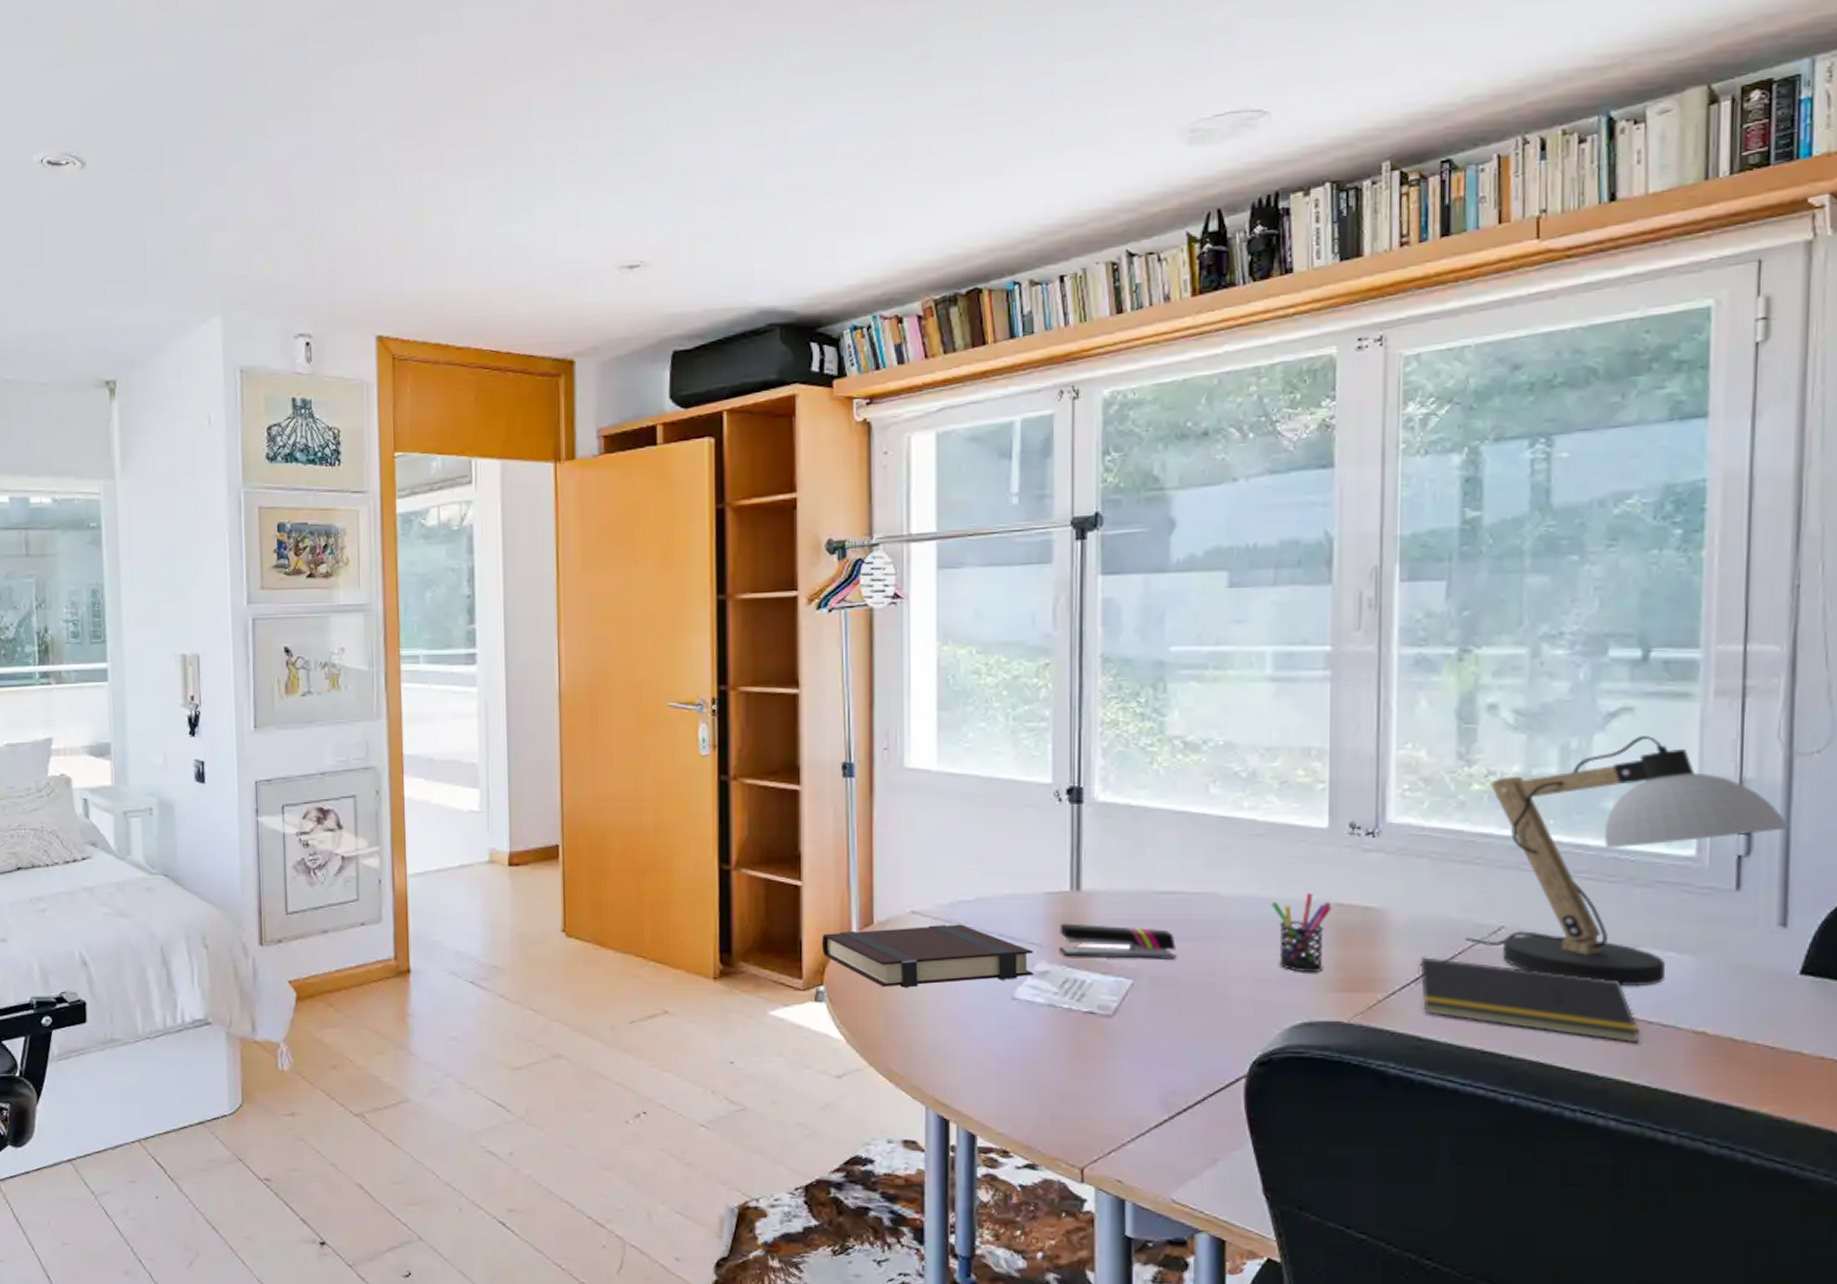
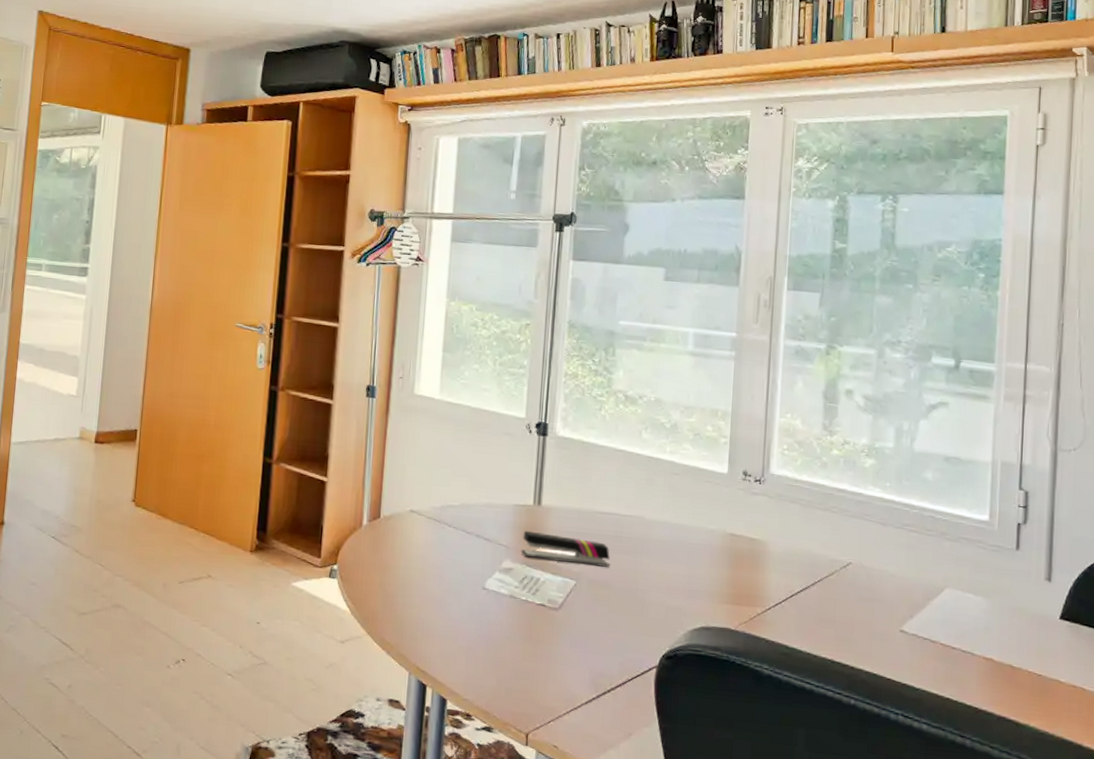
book: present [821,924,1034,988] -> none [338,521,502,573]
pen holder: present [1272,893,1332,972] -> none [683,524,727,587]
notepad: present [1416,957,1640,1043] -> none [786,582,947,664]
desk lamp: present [1464,736,1790,987] -> none [823,425,1054,619]

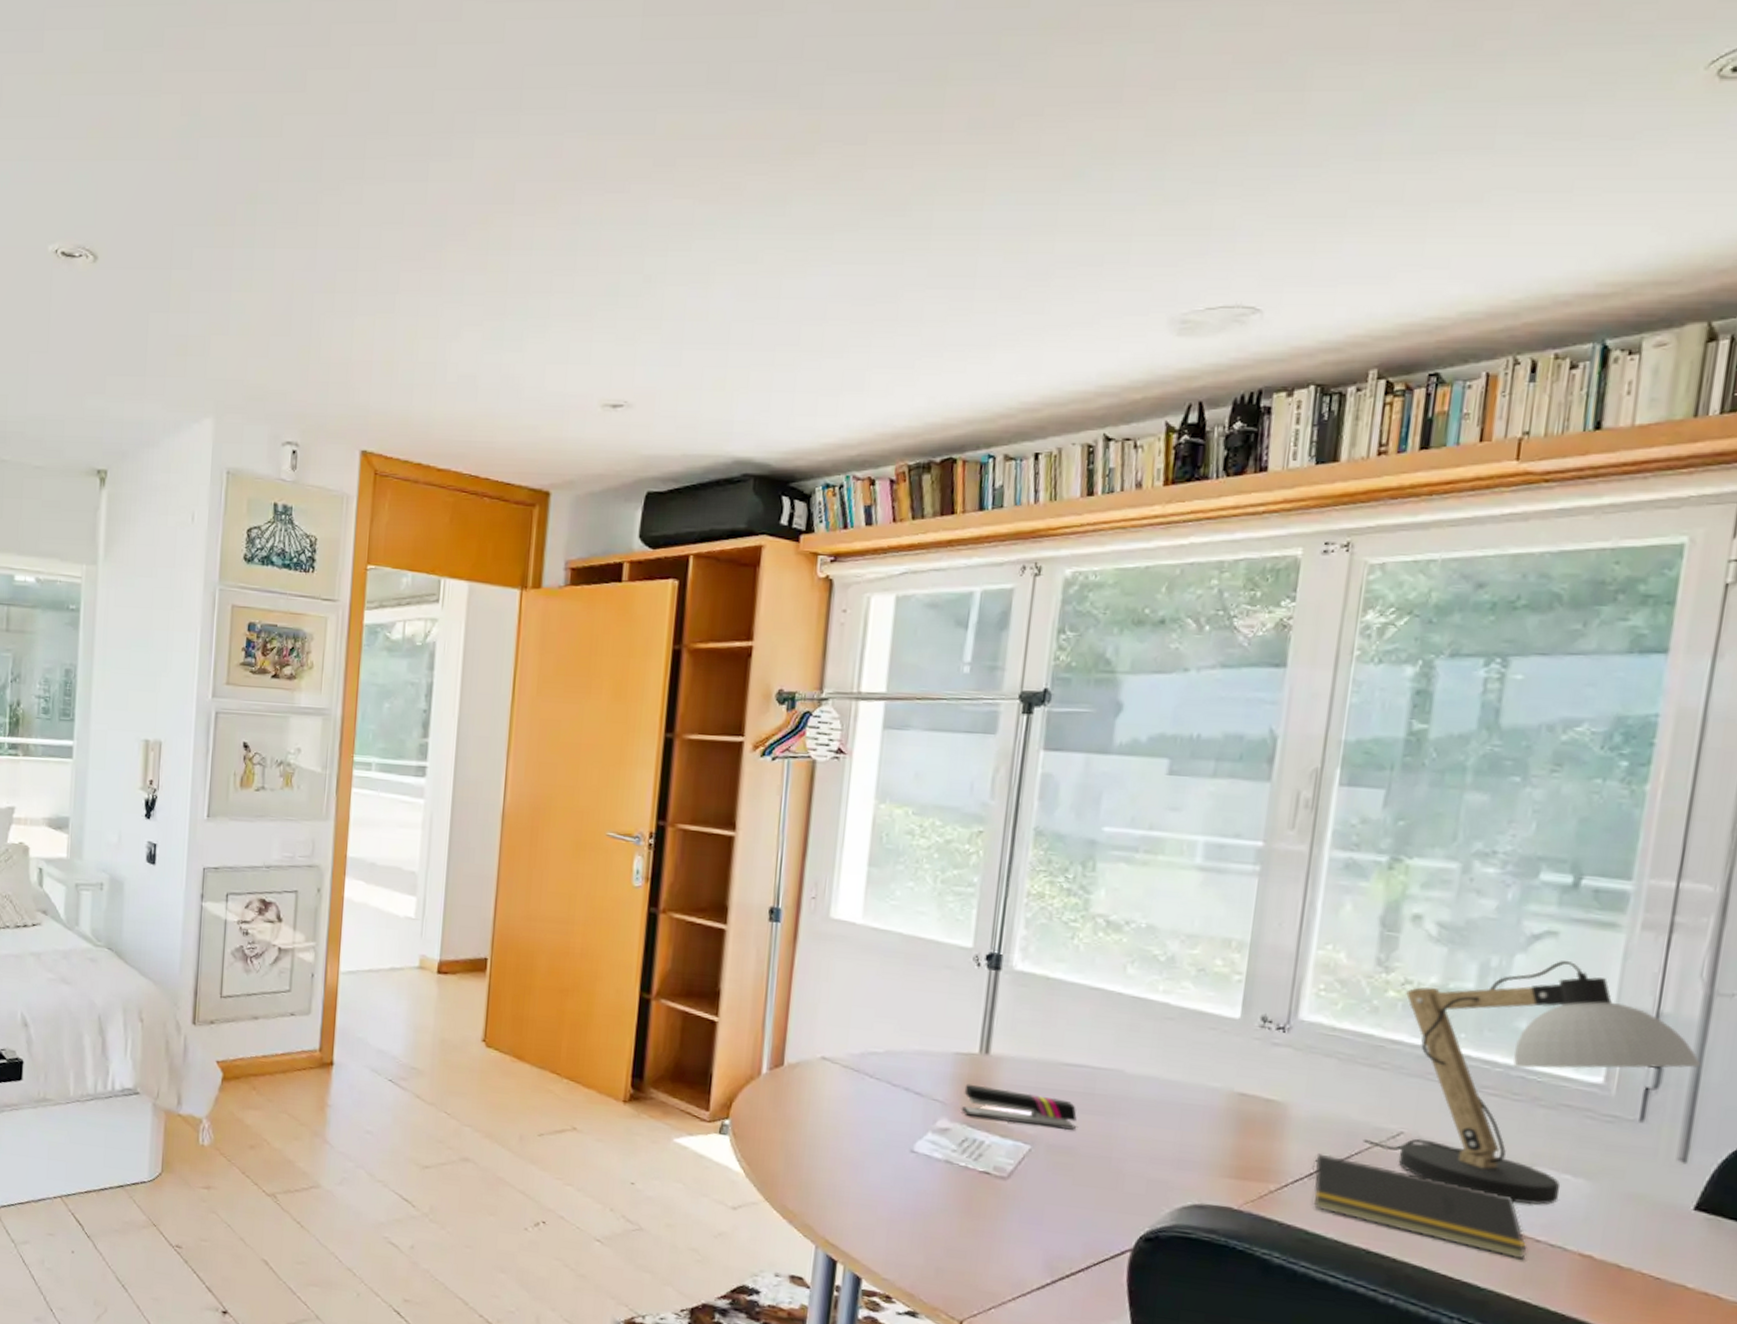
notepad: none [786,582,947,664] -> present [1310,1153,1527,1260]
desk lamp: none [823,425,1054,619] -> present [1362,961,1702,1205]

